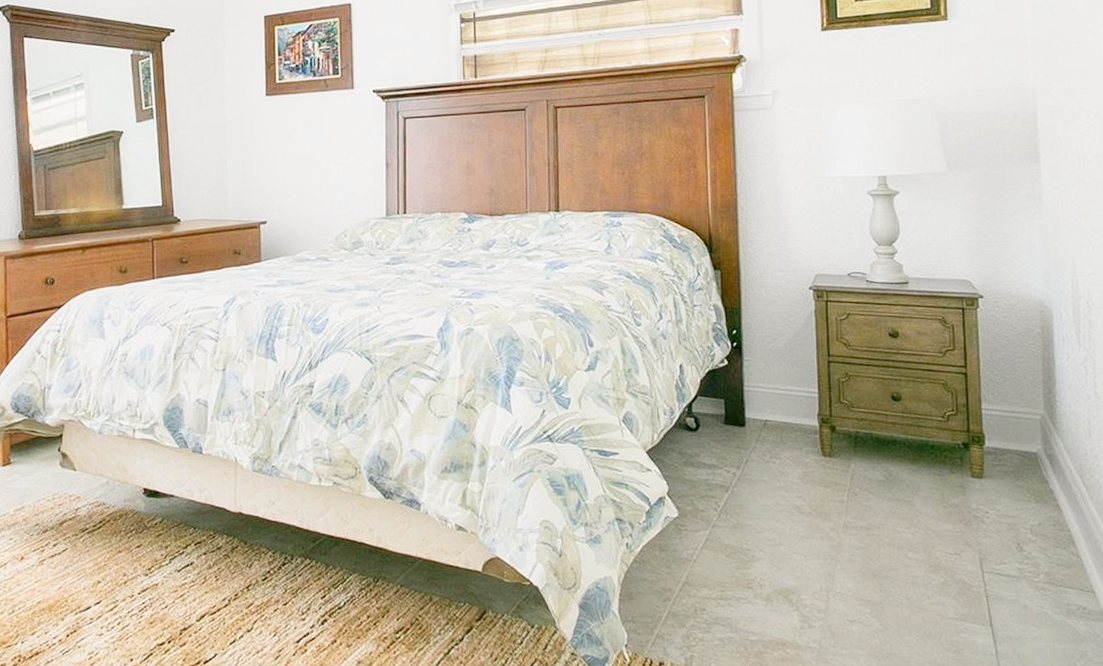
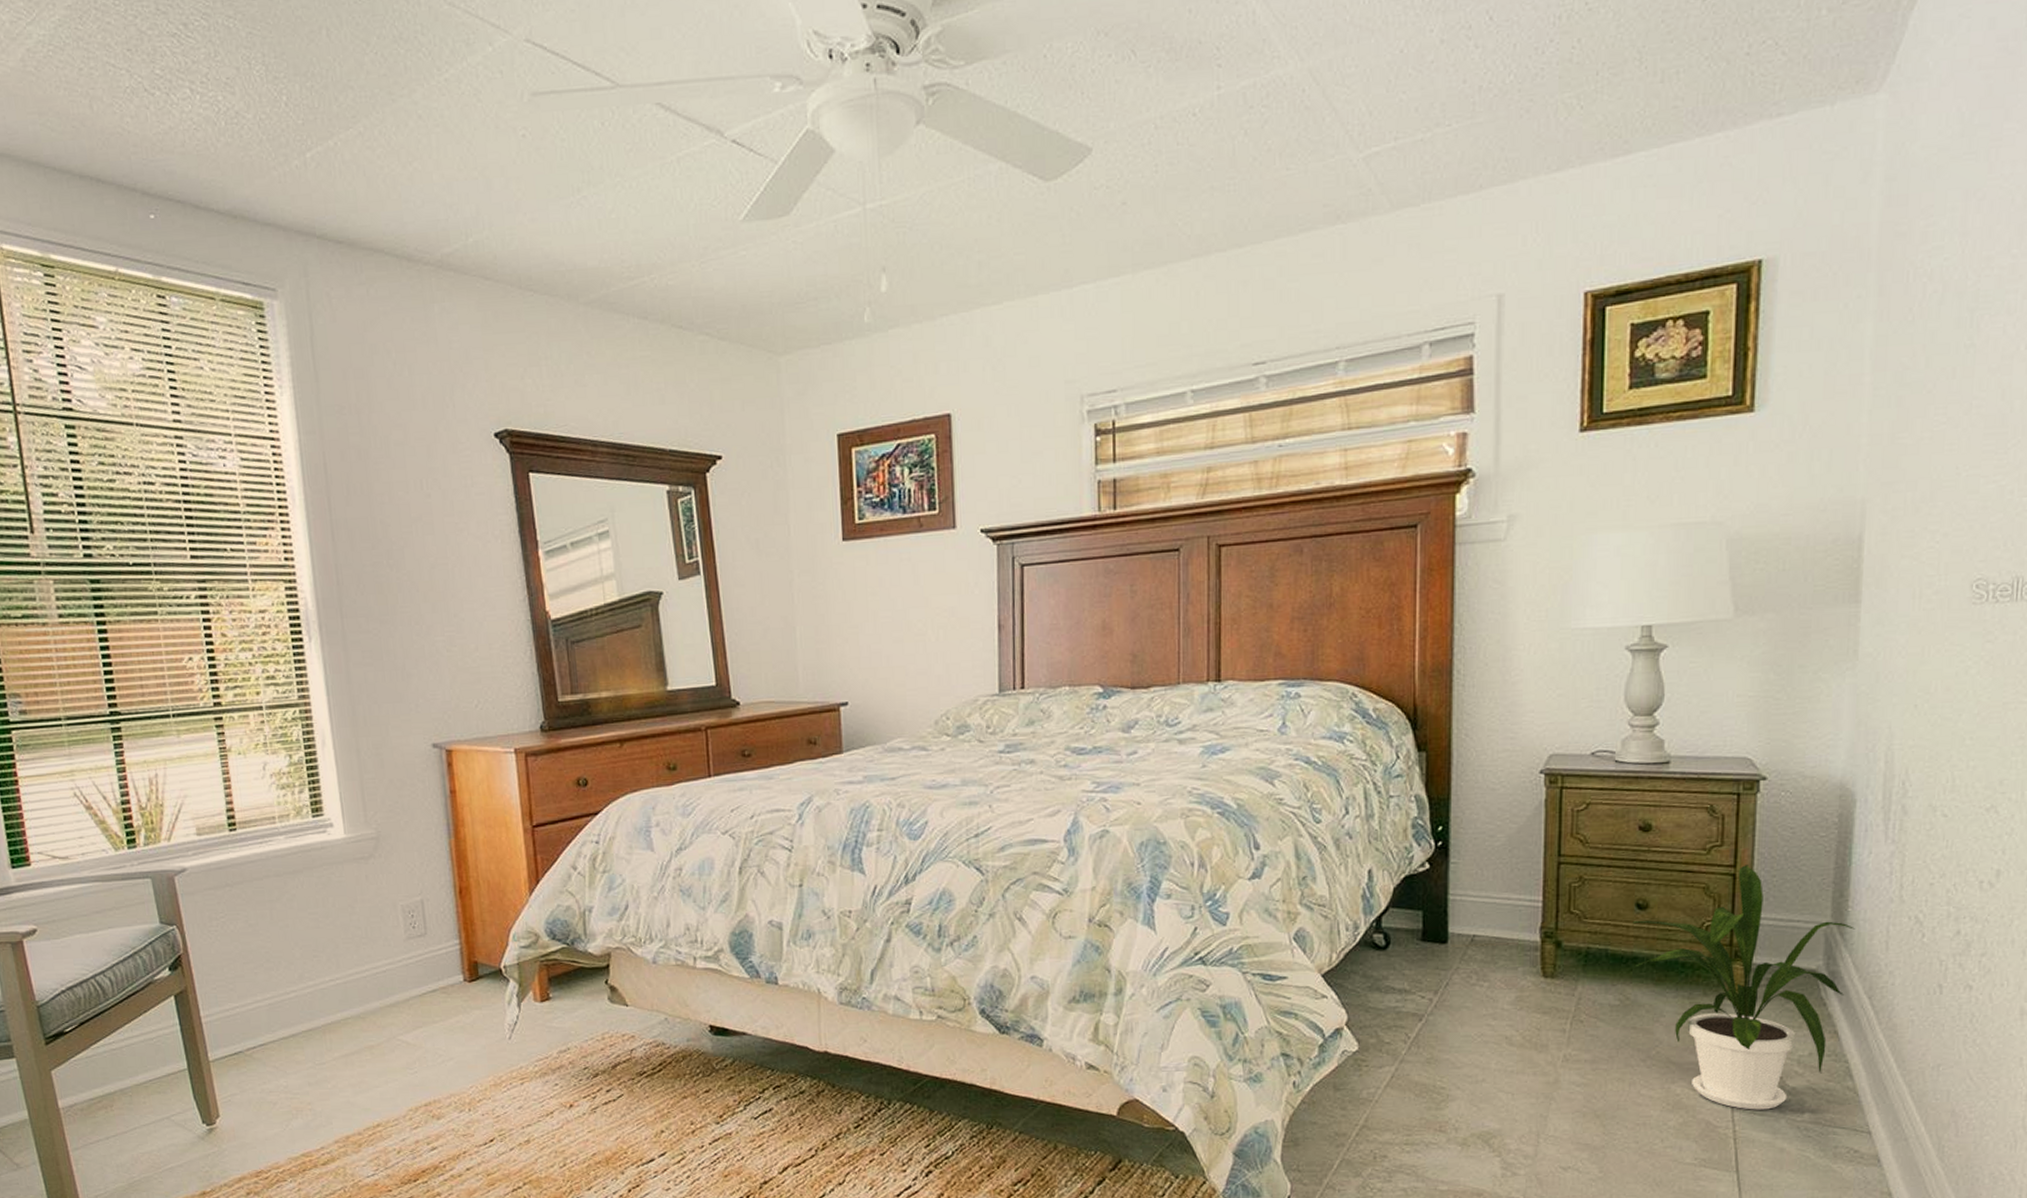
house plant: none [890,366,1064,572] -> present [1632,865,1856,1110]

